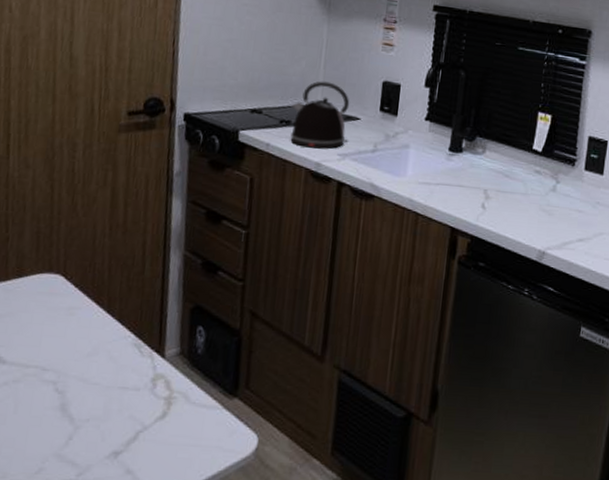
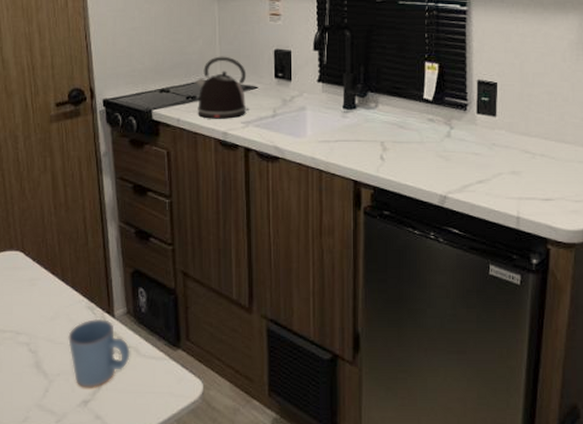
mug: none [104,357,179,438] -> present [68,318,130,388]

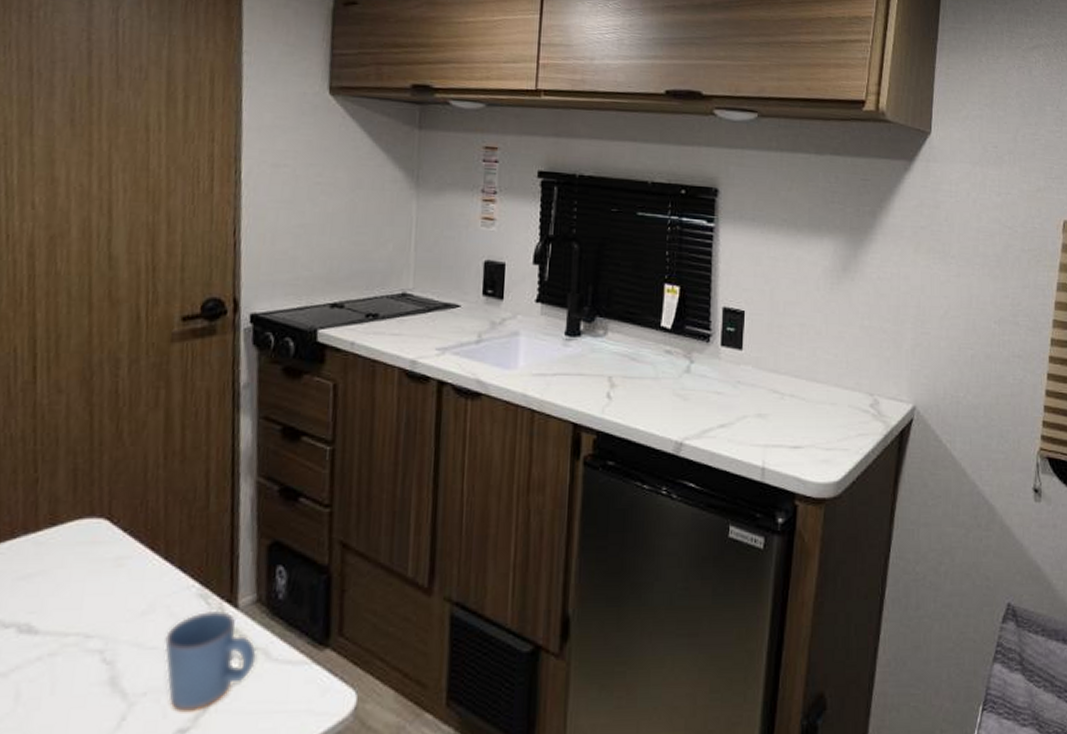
kettle: present [194,56,249,119] -> none [377,265,447,344]

